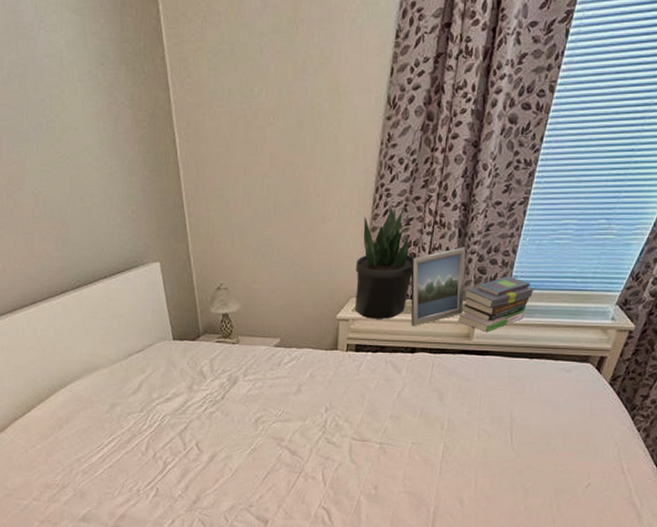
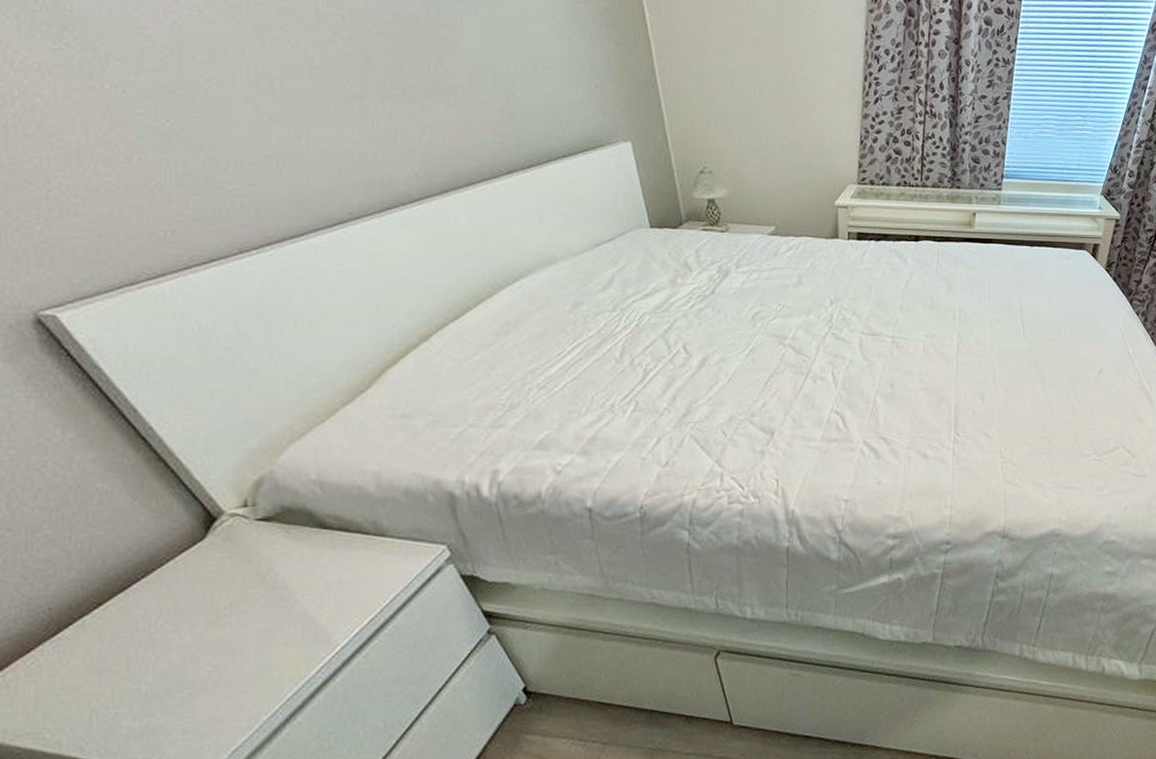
planter: present [355,208,413,319] -> none [851,96,908,207]
picture frame: present [410,247,466,326] -> none [906,137,962,214]
books: present [457,276,534,332] -> none [958,166,1027,220]

